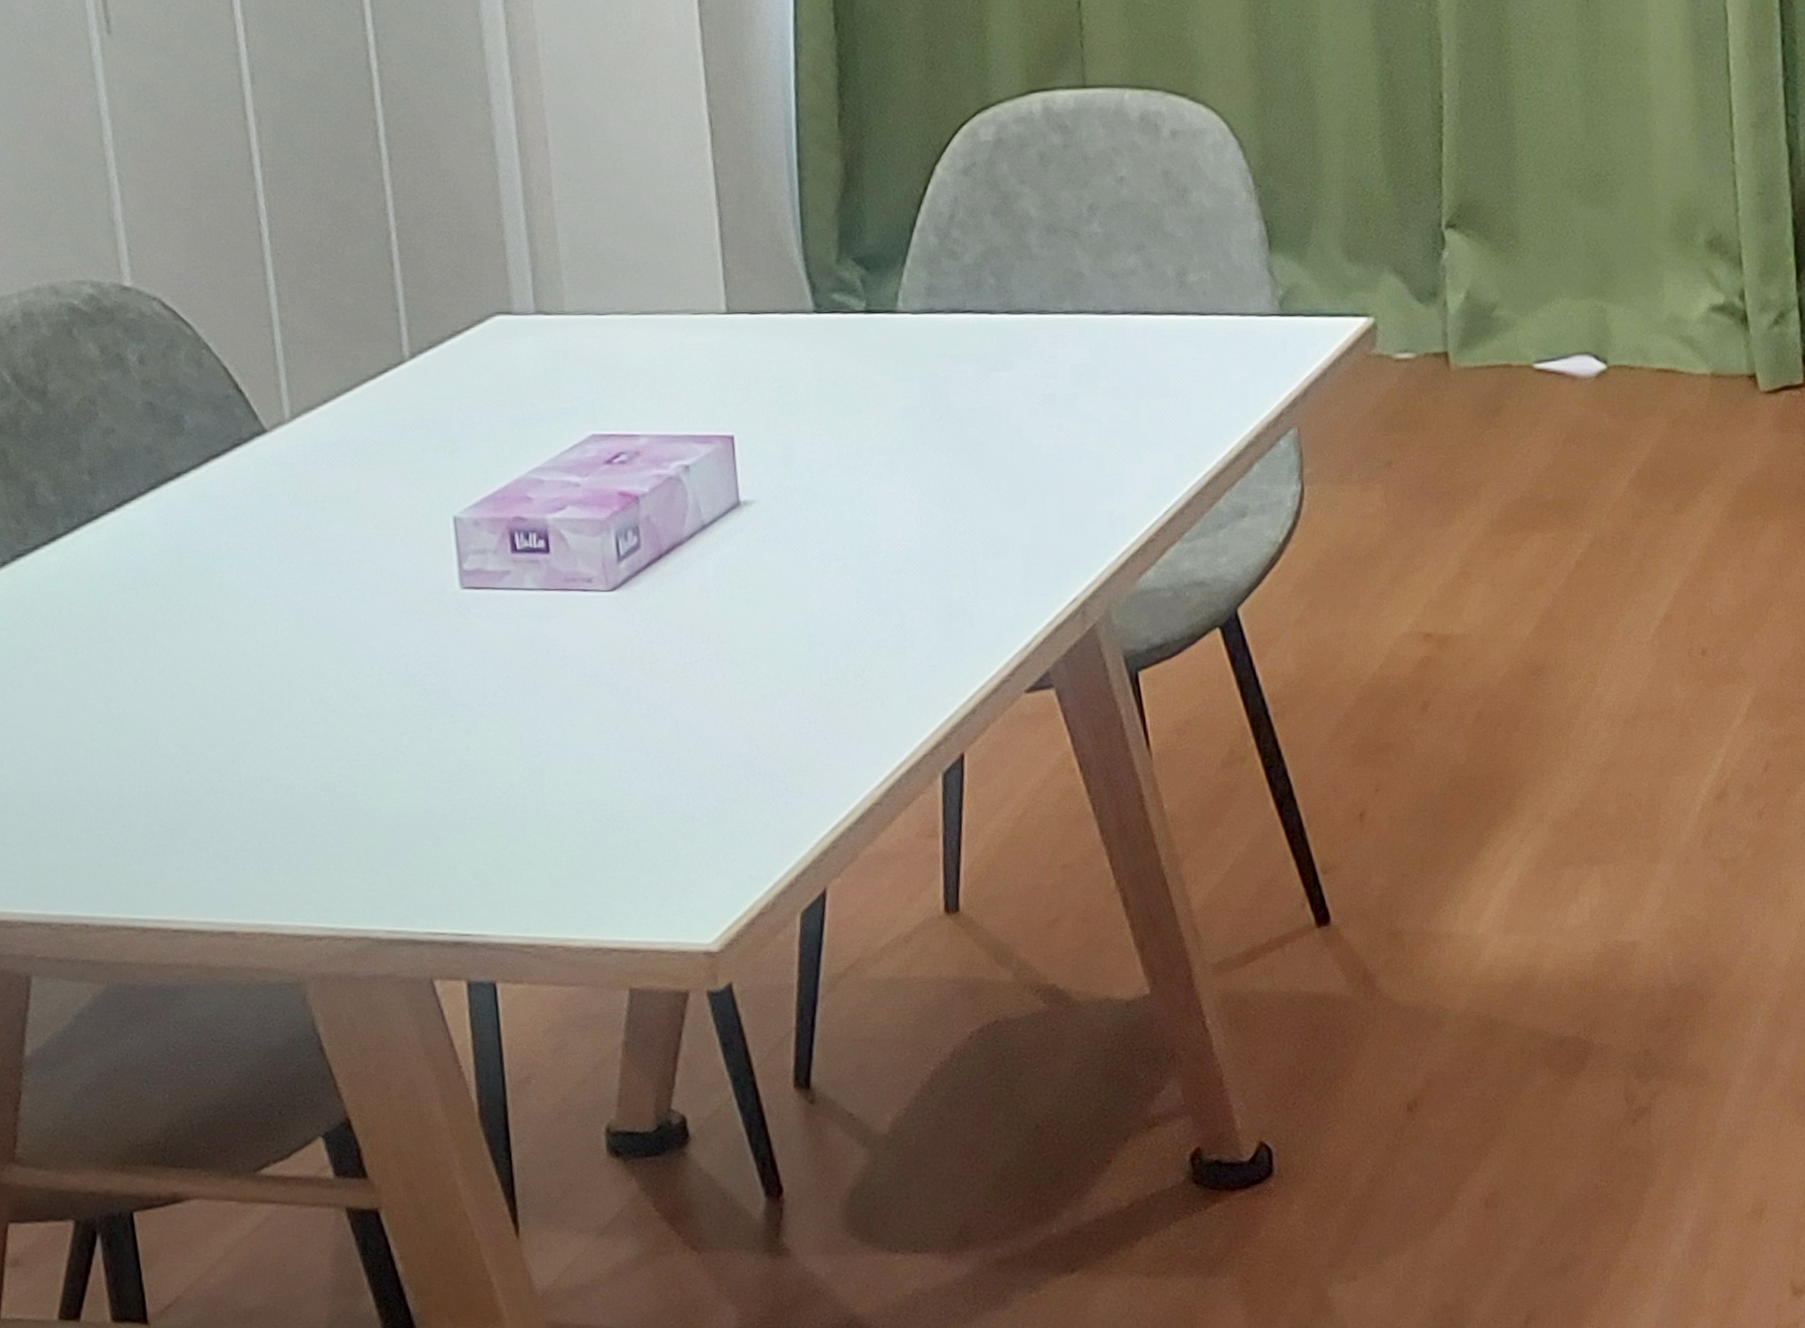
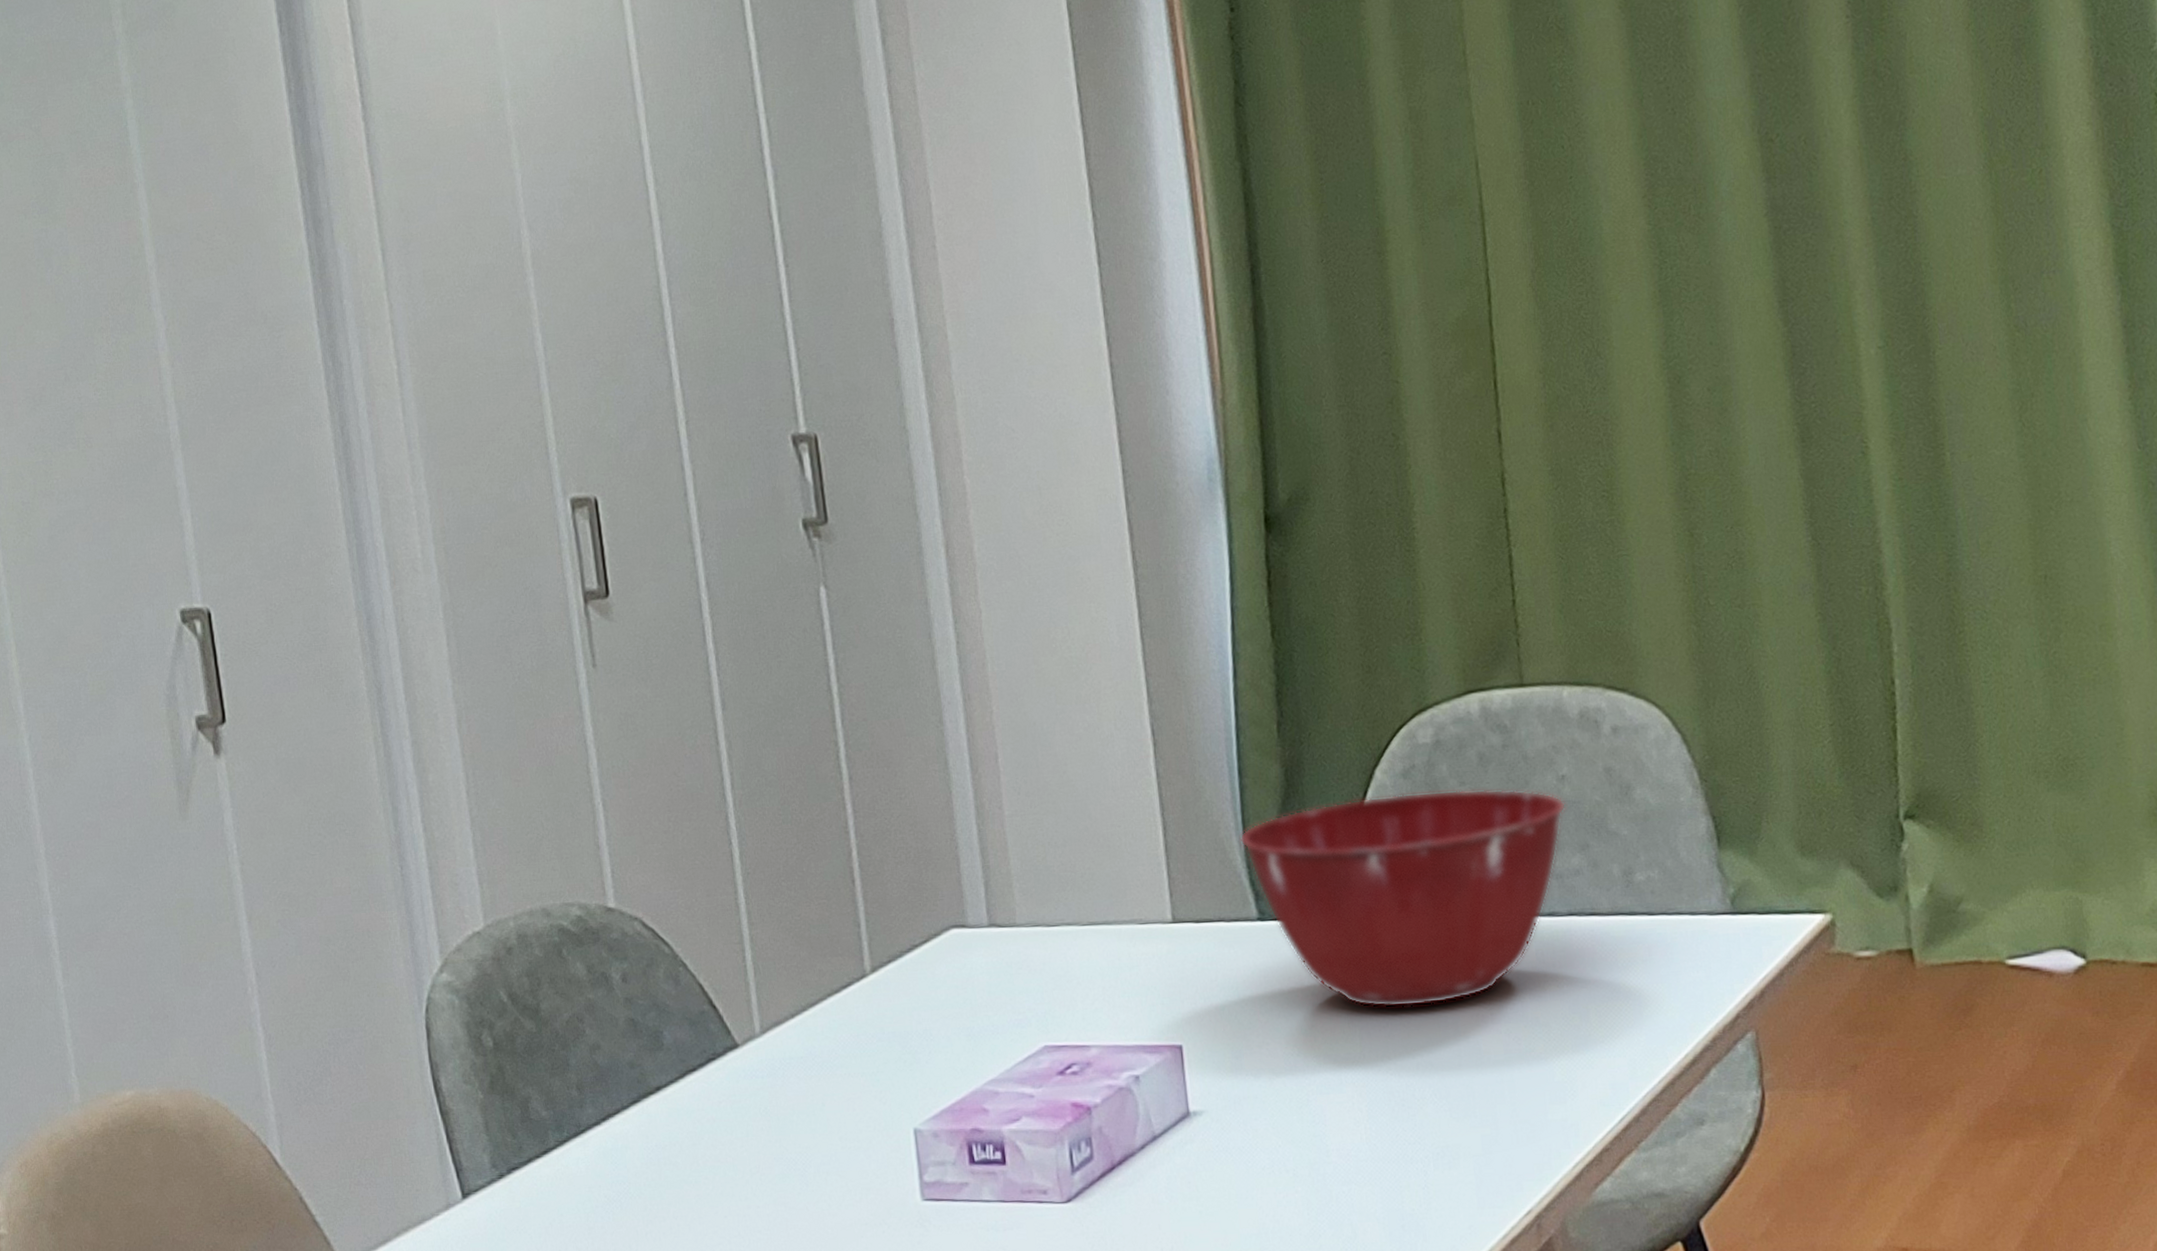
mixing bowl: none [797,188,1123,402] -> present [1239,789,1566,1008]

